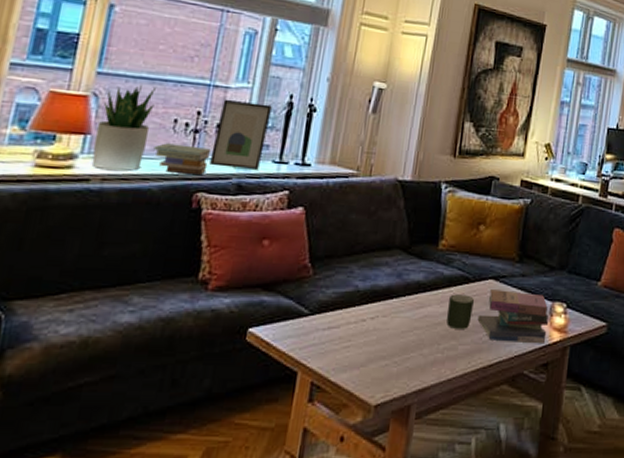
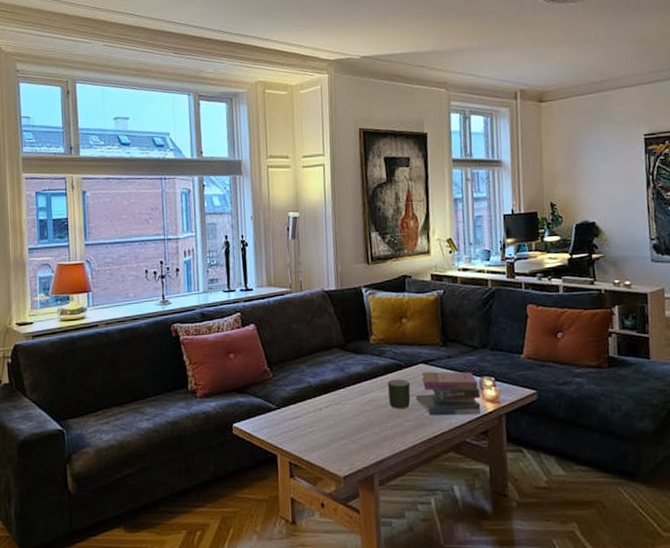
planter: present [91,84,158,172] -> none [94,247,130,317]
books: present [153,143,210,175] -> none [136,288,177,311]
picture frame: present [210,99,273,171] -> none [176,246,215,302]

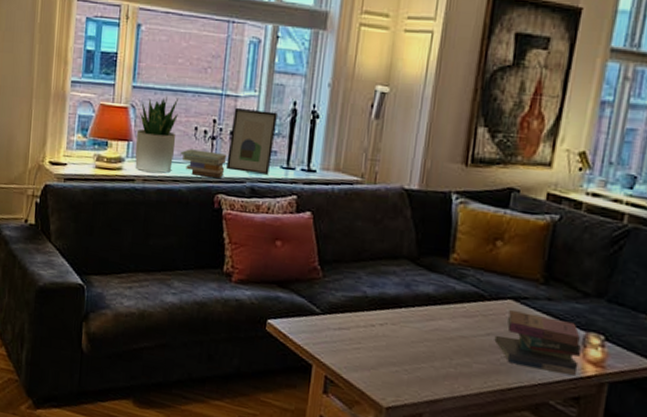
planter: none [94,247,130,317] -> present [135,95,180,174]
books: none [136,288,177,311] -> present [180,149,226,178]
picture frame: none [176,246,215,302] -> present [226,107,279,176]
mug: present [388,379,411,410] -> none [459,310,491,349]

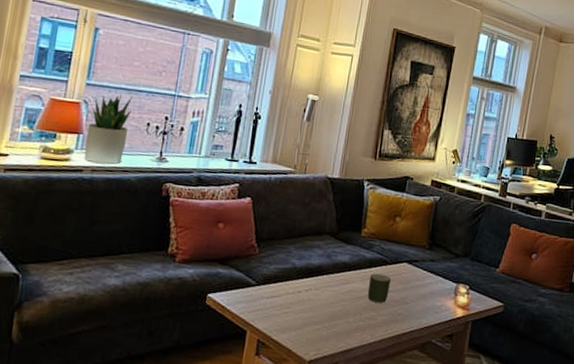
books: present [180,149,226,178] -> none [131,142,176,169]
picture frame: present [226,107,279,176] -> none [176,107,226,167]
mug: none [459,310,491,349] -> present [368,274,392,304]
books: present [494,310,582,376] -> none [393,271,454,319]

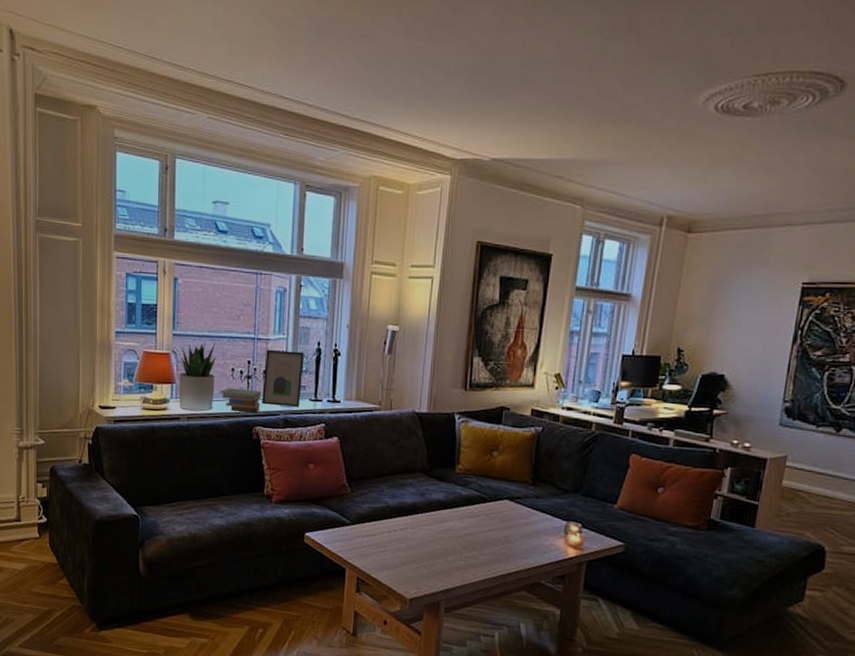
books: none [131,142,176,169] -> present [220,388,261,412]
picture frame: none [176,107,226,167] -> present [262,349,305,408]
mug: present [368,274,392,304] -> none [467,512,492,543]

